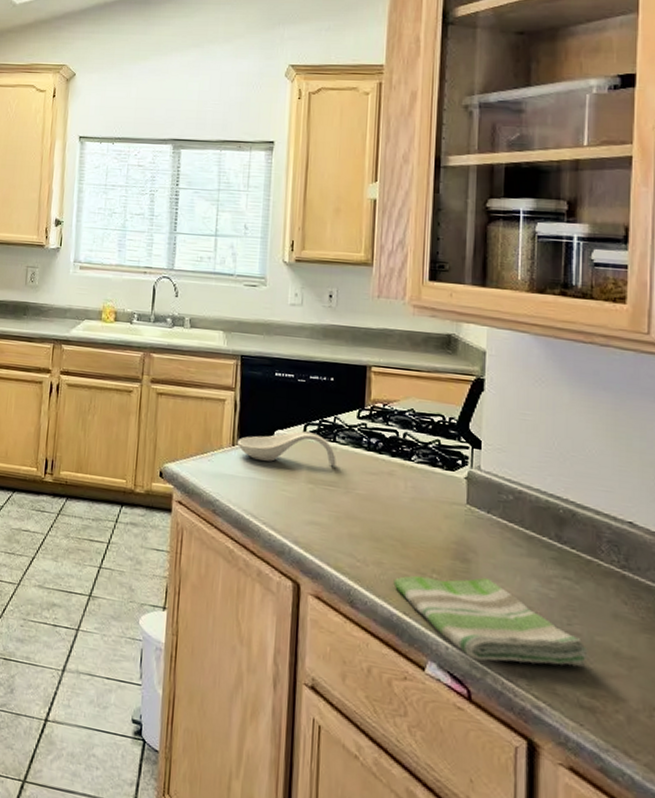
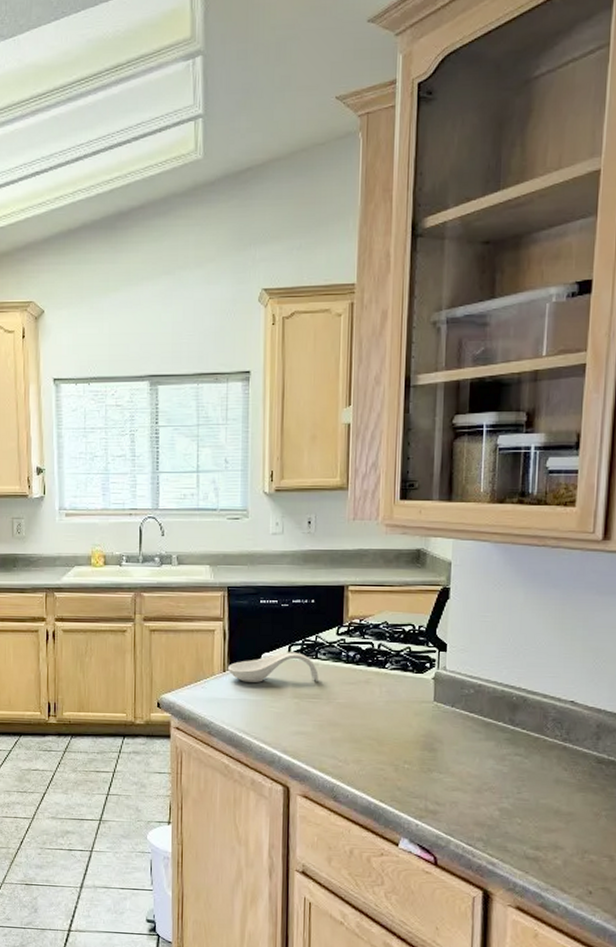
dish towel: present [393,575,590,667] -> none [371,763,535,832]

